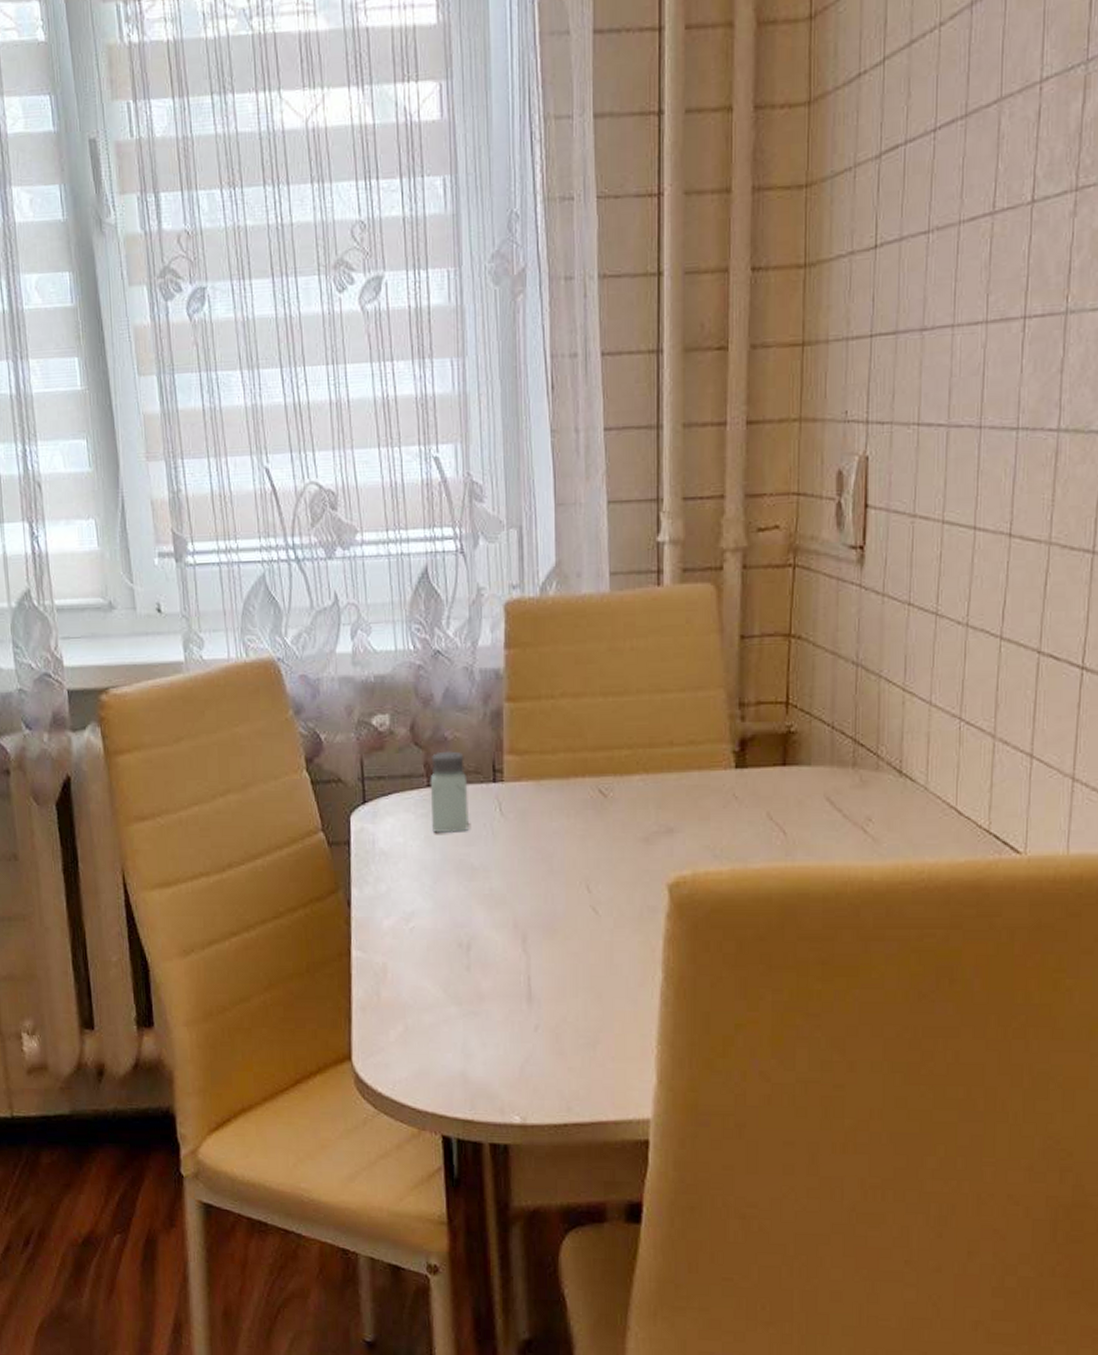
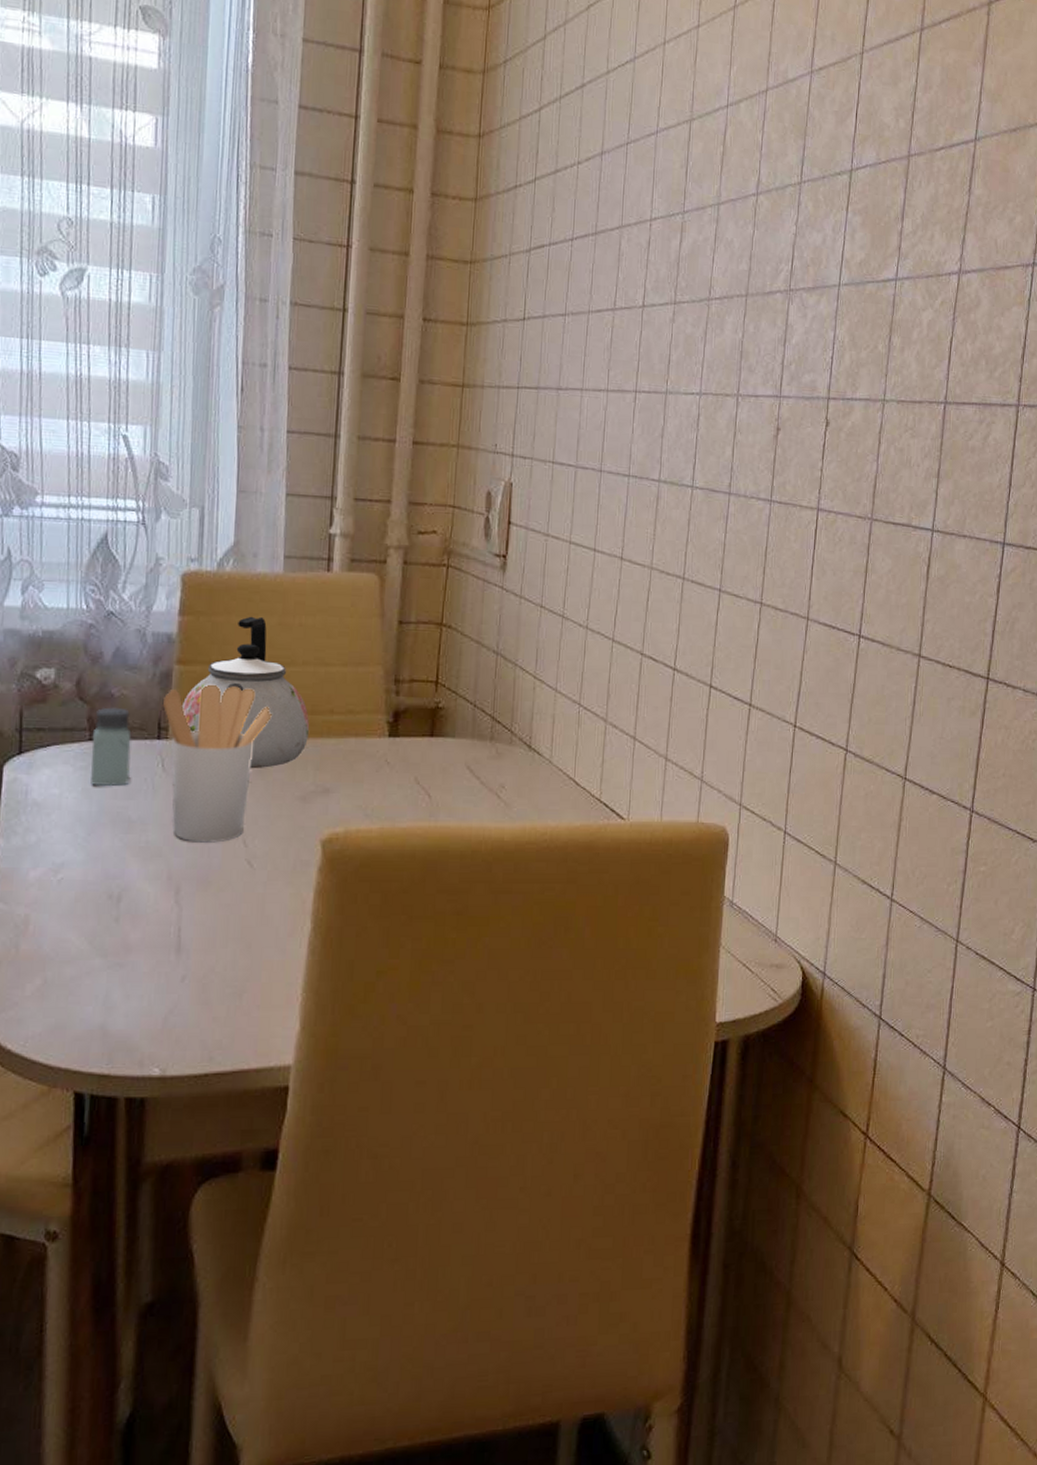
utensil holder: none [496,720,607,889] -> present [163,684,272,843]
kettle: none [514,643,649,810] -> present [181,616,310,769]

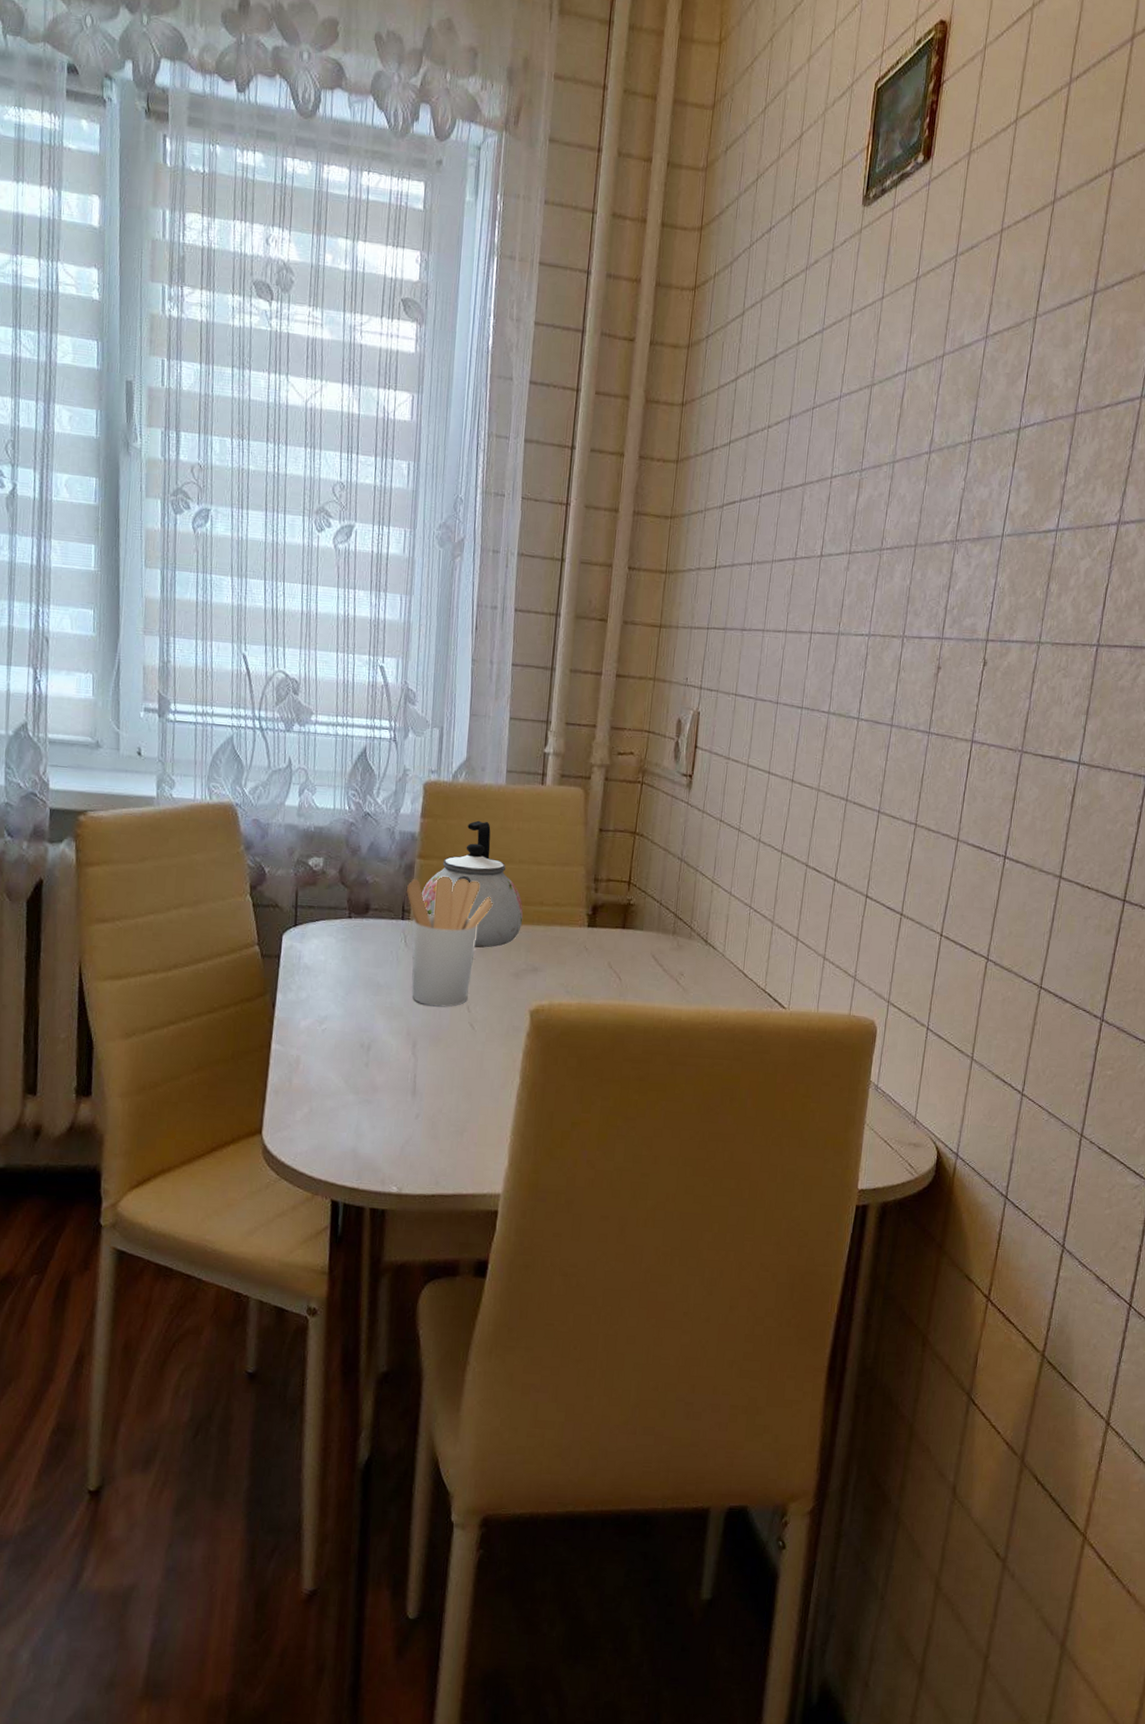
saltshaker: present [91,707,132,786] -> none [349,891,382,956]

